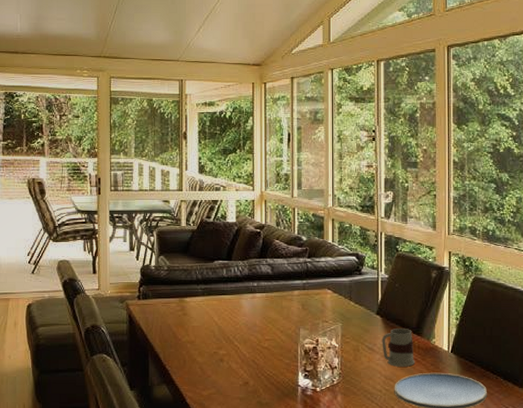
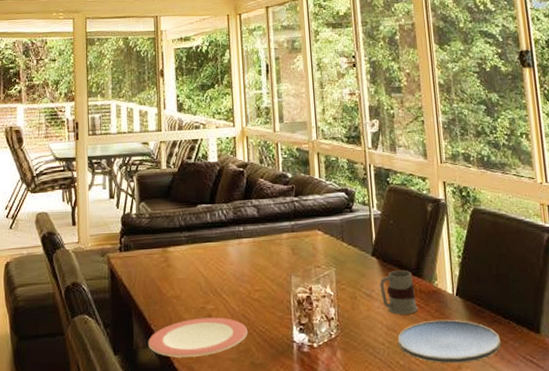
plate: none [163,361,257,395] -> present [148,317,248,358]

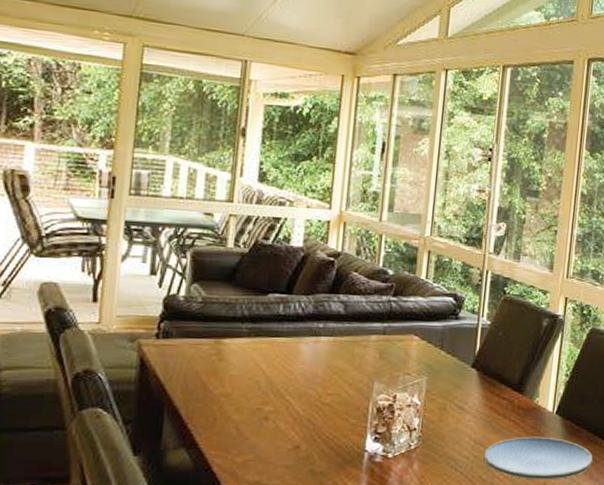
plate: present [148,317,248,358] -> none [181,420,312,462]
mug: present [379,269,419,315] -> none [474,383,513,430]

